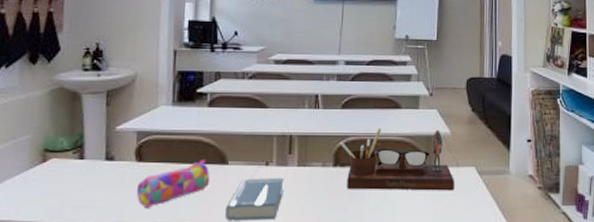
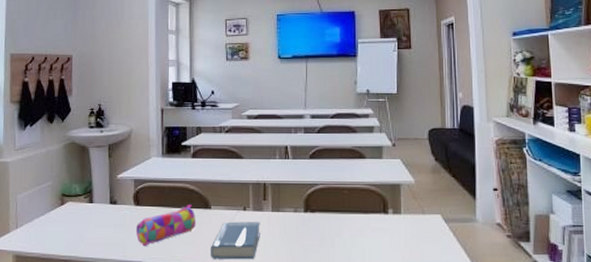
desk organizer: present [340,129,454,191] -> none [310,178,421,237]

